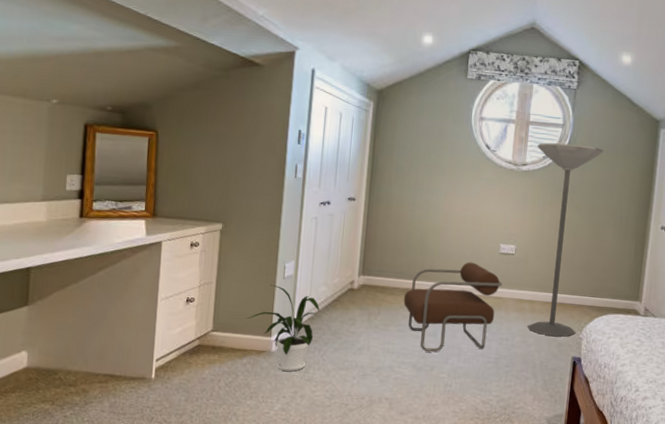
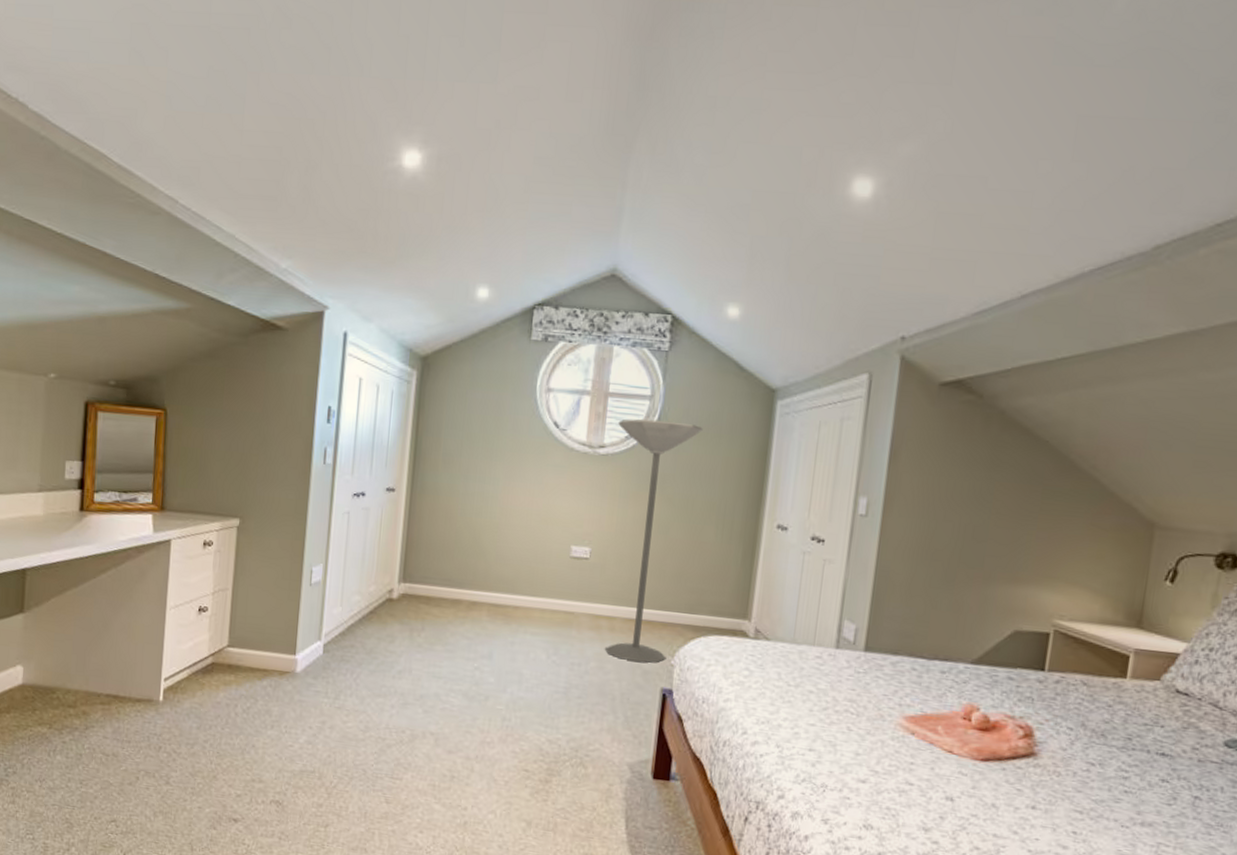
house plant: present [246,284,320,372] -> none [266,591,352,697]
armchair: present [403,262,502,353] -> none [452,567,574,679]

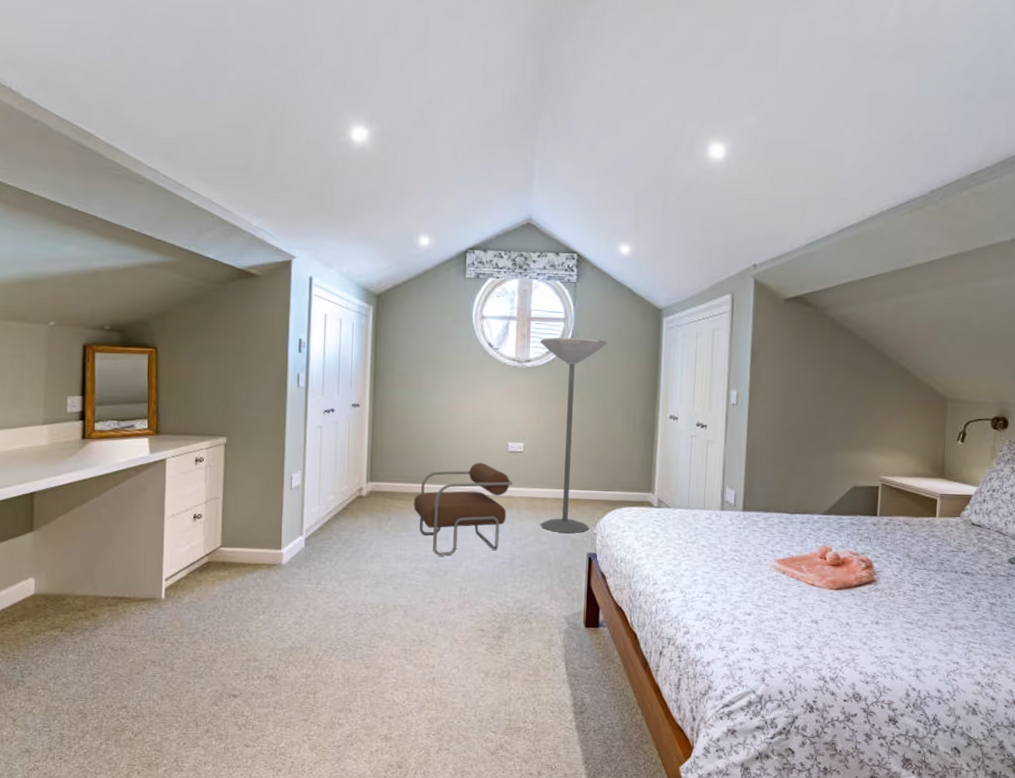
armchair: none [452,567,574,679] -> present [413,462,512,556]

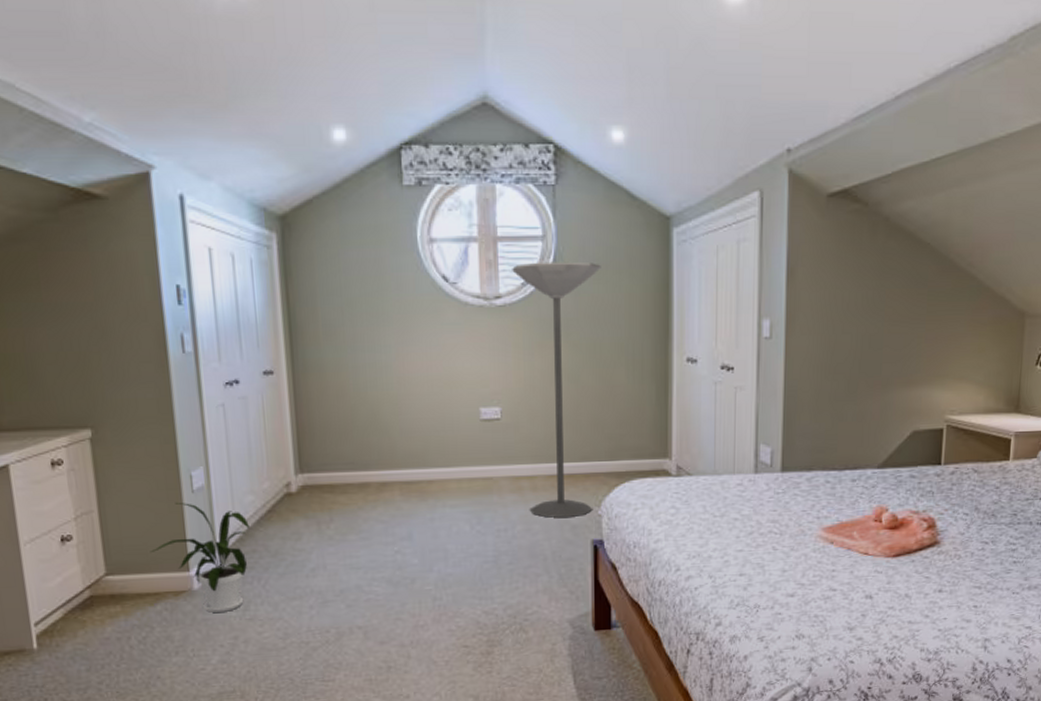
house plant: none [255,496,329,584] -> present [150,502,249,613]
armchair: present [413,462,512,556] -> none [361,436,490,561]

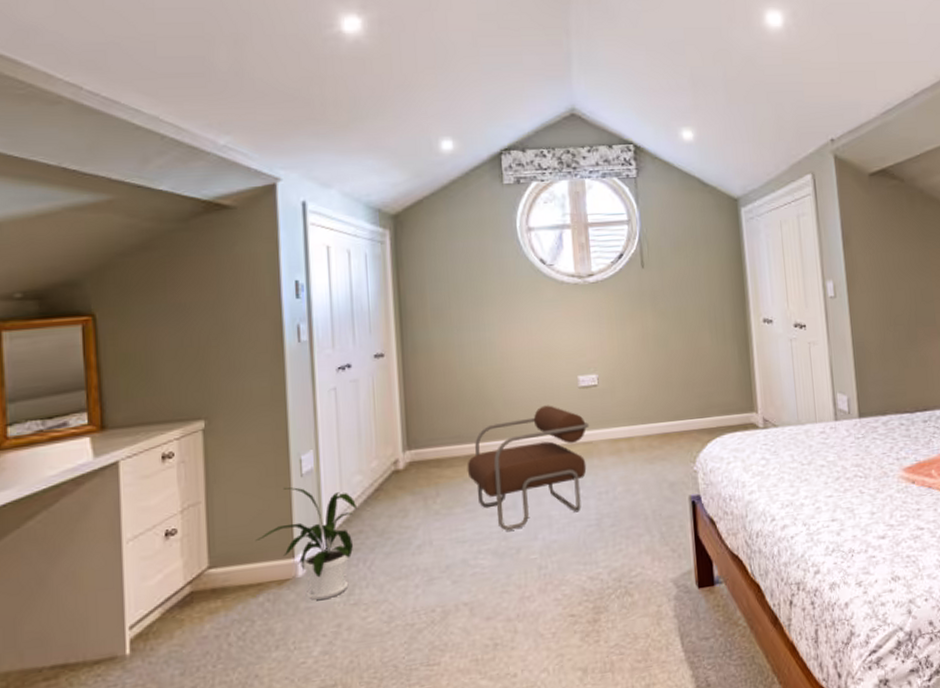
armchair: none [361,436,490,561] -> present [467,405,589,531]
floor lamp: present [512,261,601,518] -> none [602,240,689,477]

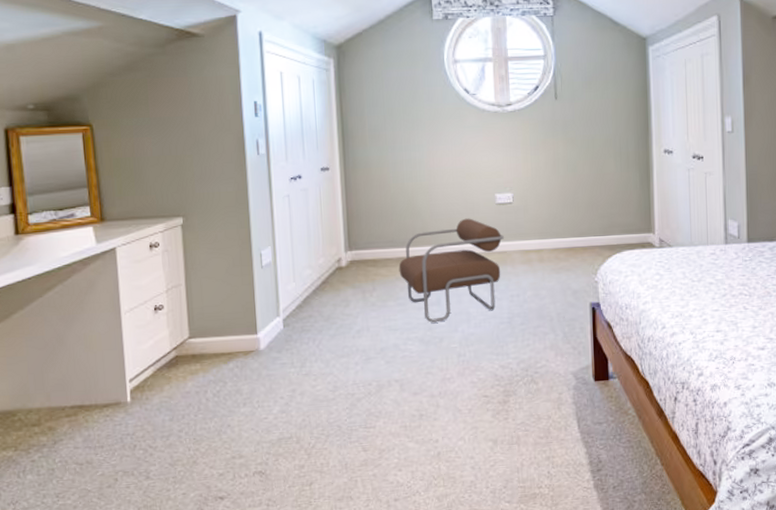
house plant: present [255,487,357,600] -> none [225,276,307,369]

